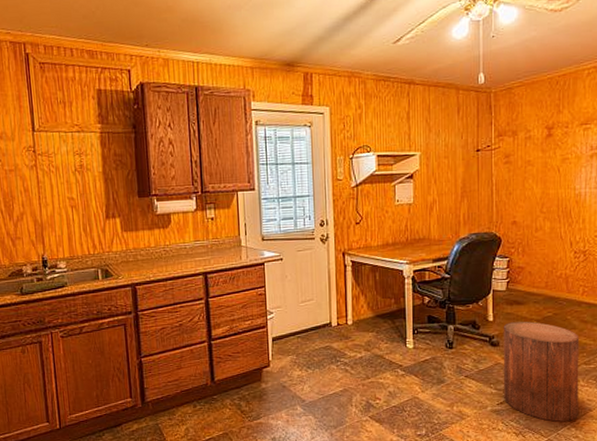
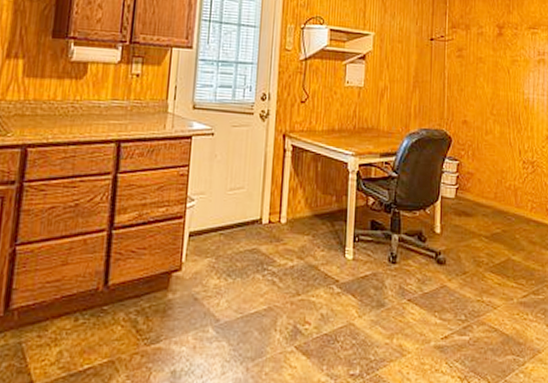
stool: present [503,321,580,422] -> none [448,237,528,365]

